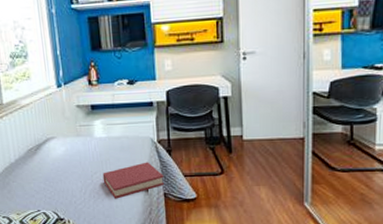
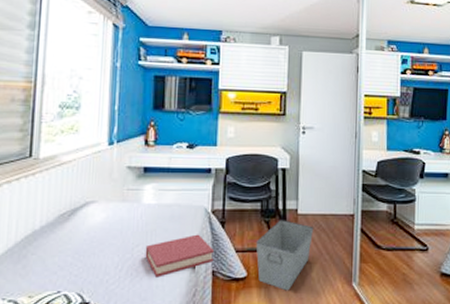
storage bin: none [202,146,261,210] -> present [255,220,314,291]

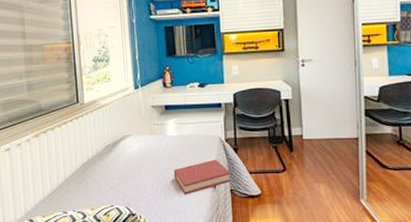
storage bin: present [255,220,314,291] -> none [266,145,320,206]

